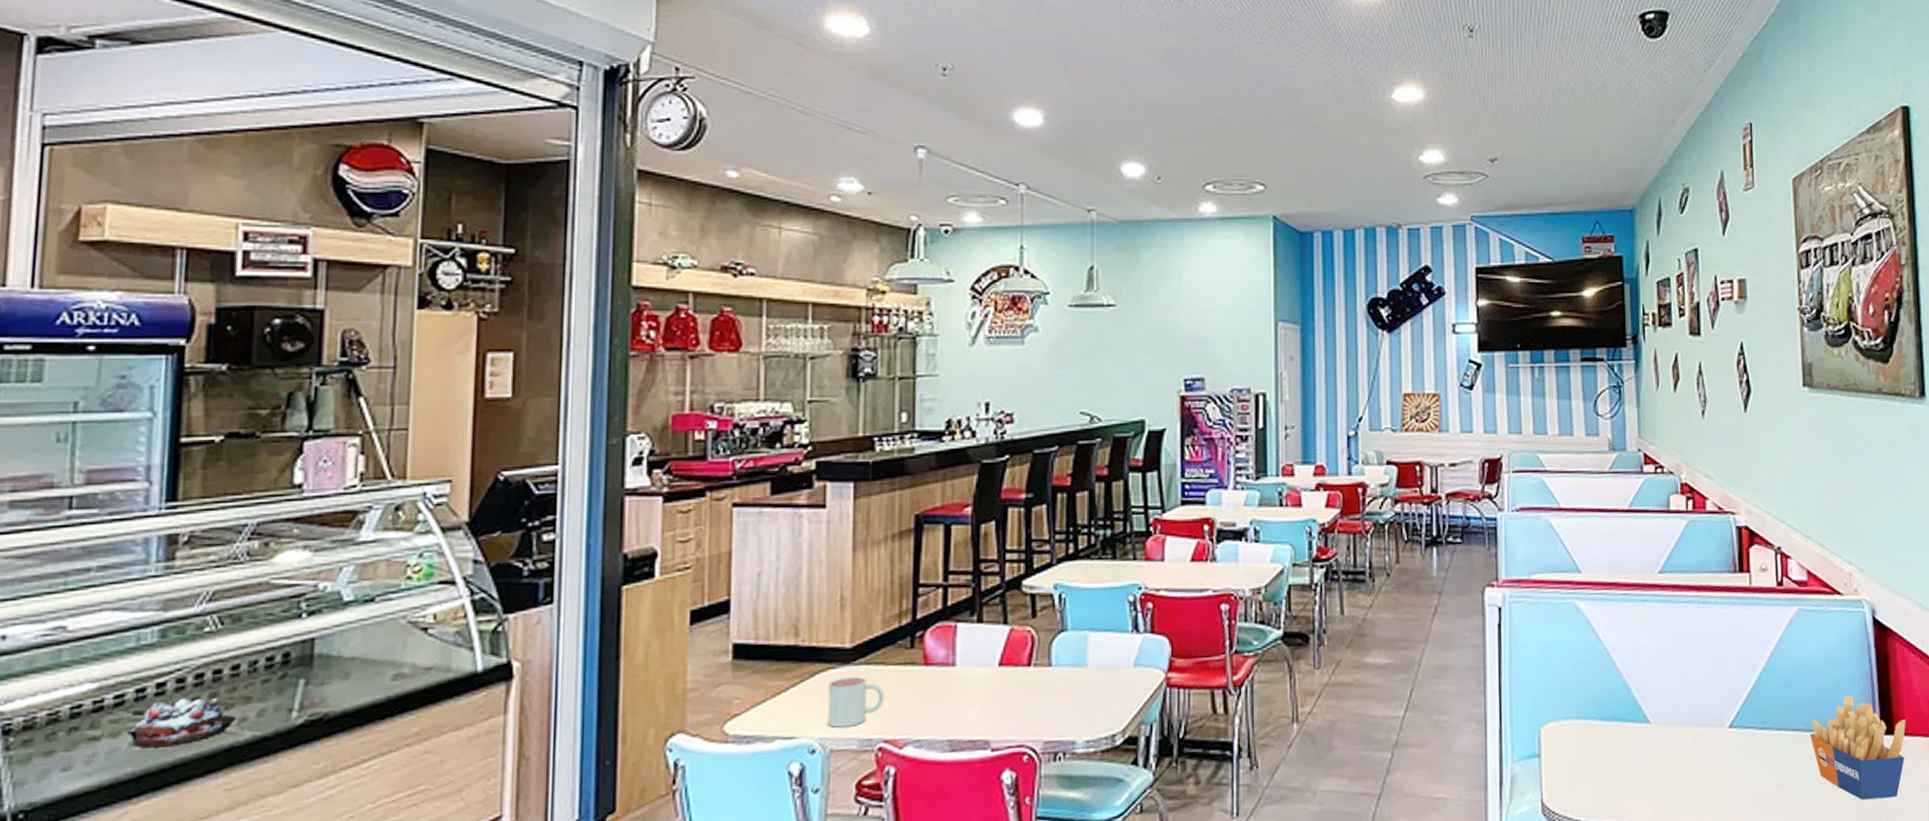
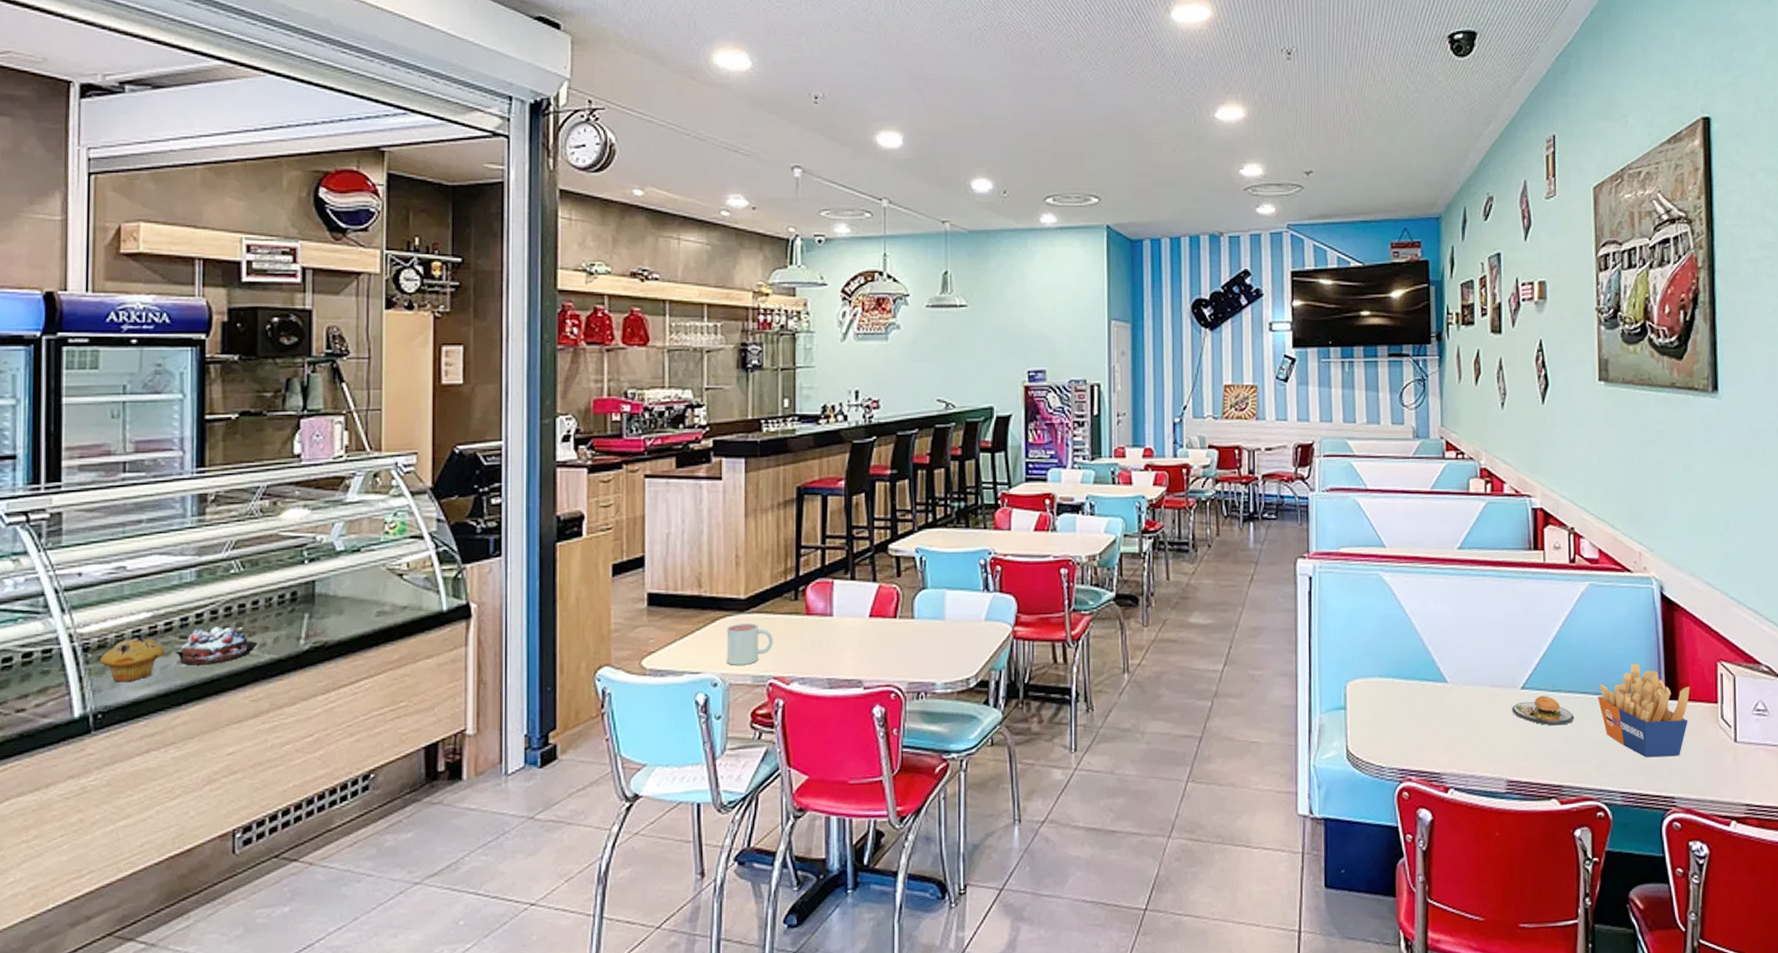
muffin: none [25,715,114,773] -> present [100,638,166,682]
hamburger: none [1719,734,1786,768] -> present [1512,695,1575,726]

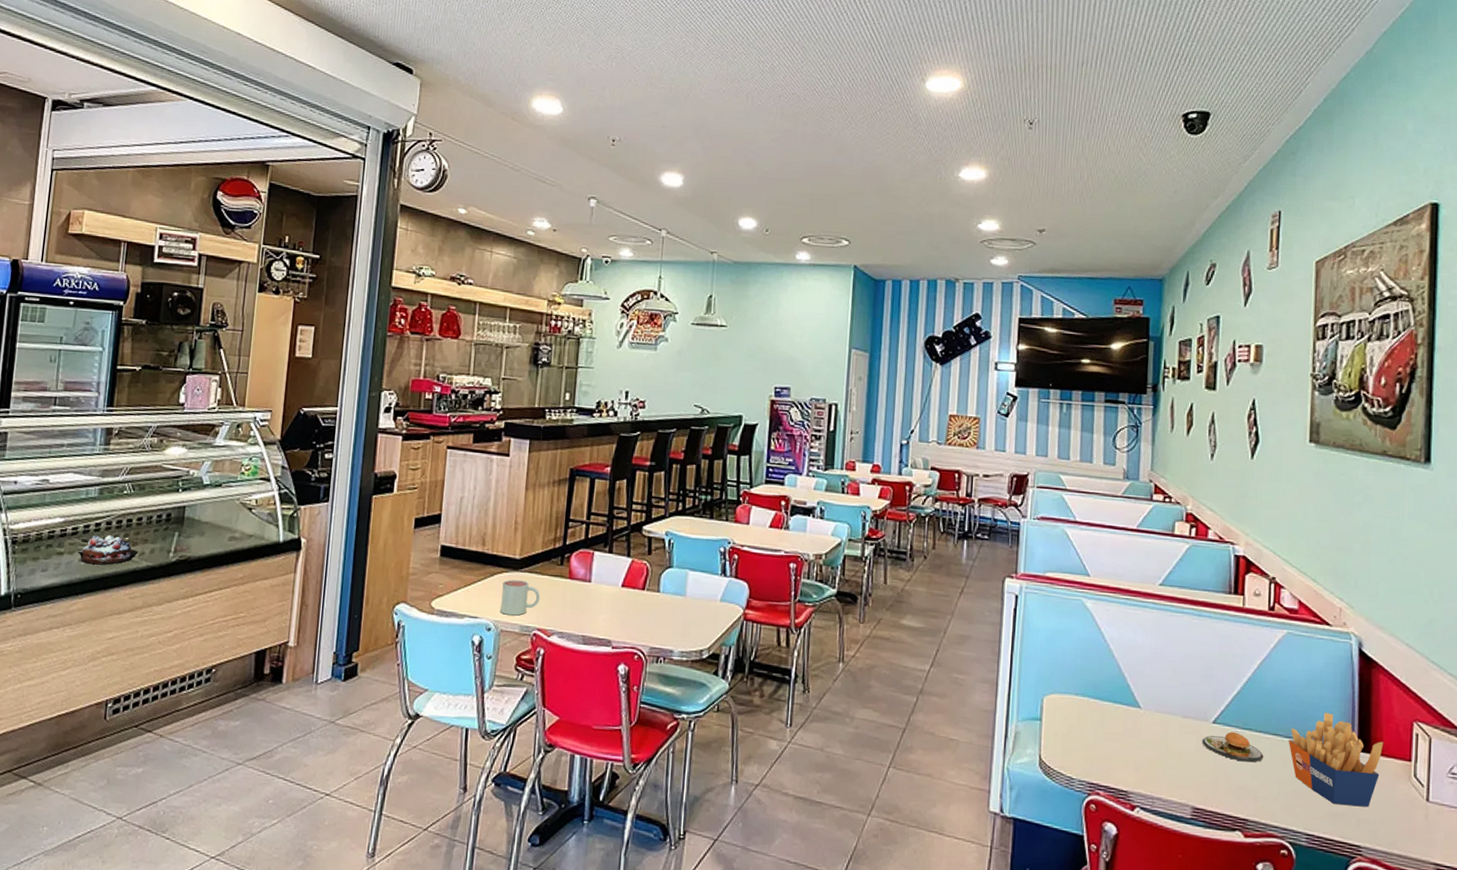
muffin: present [100,638,166,682] -> none [23,537,71,572]

